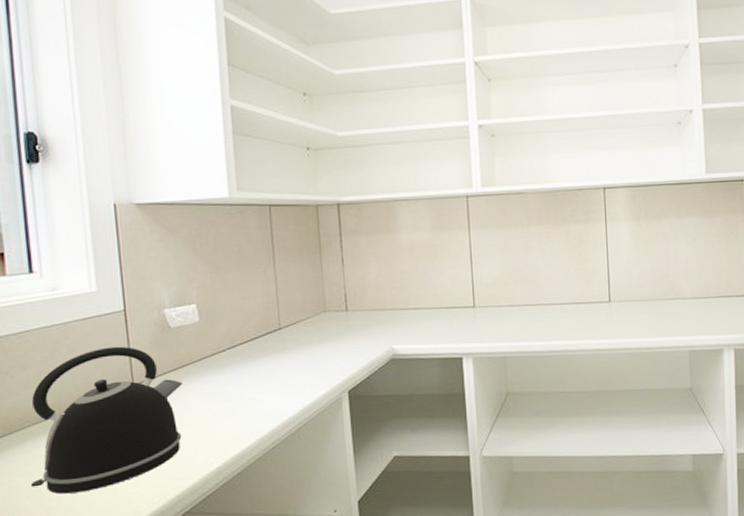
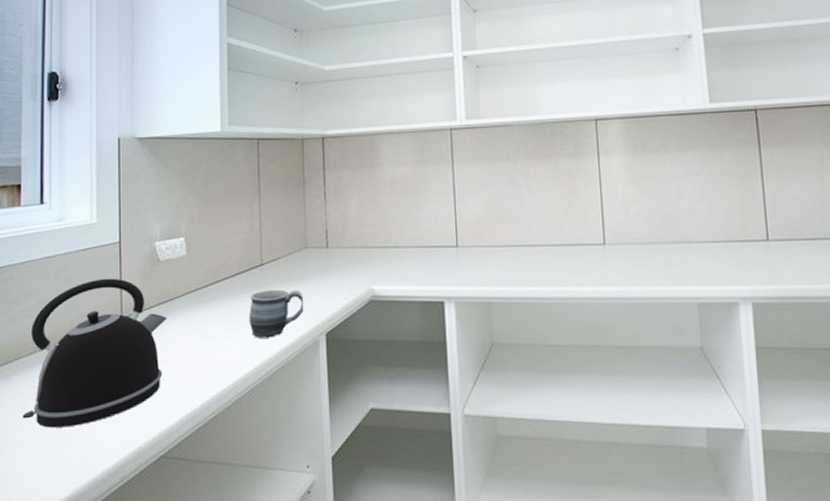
mug: none [269,351,326,398] -> present [248,289,304,338]

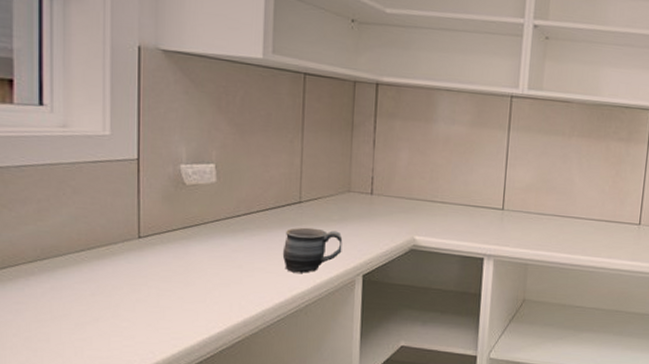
kettle: present [22,278,167,428] -> none [19,194,192,338]

